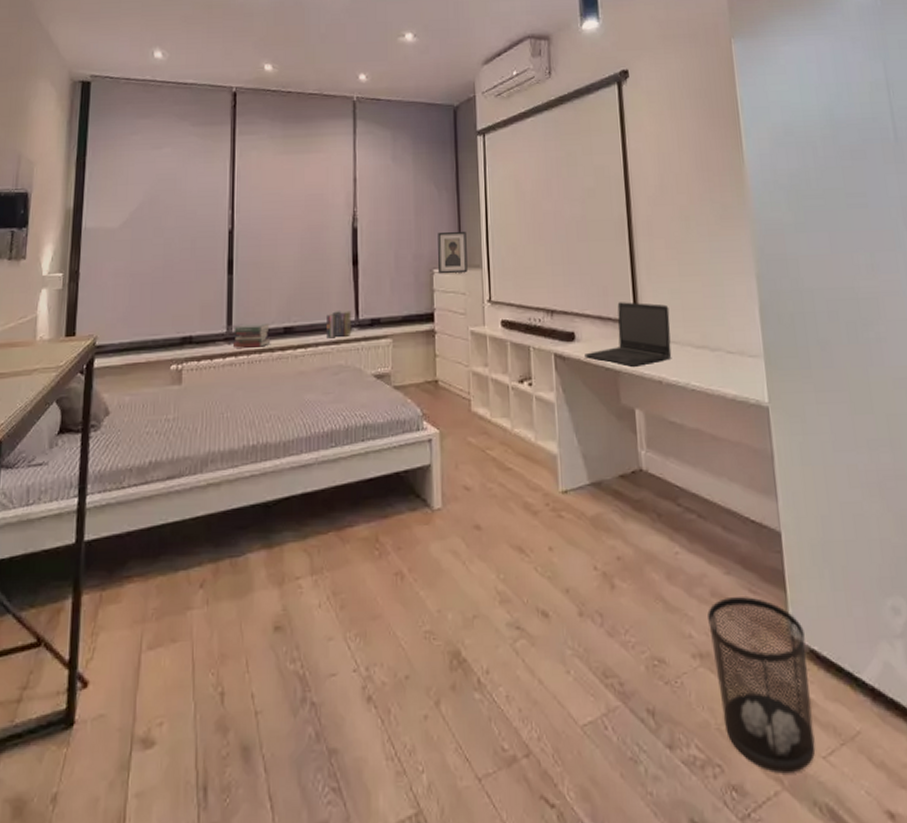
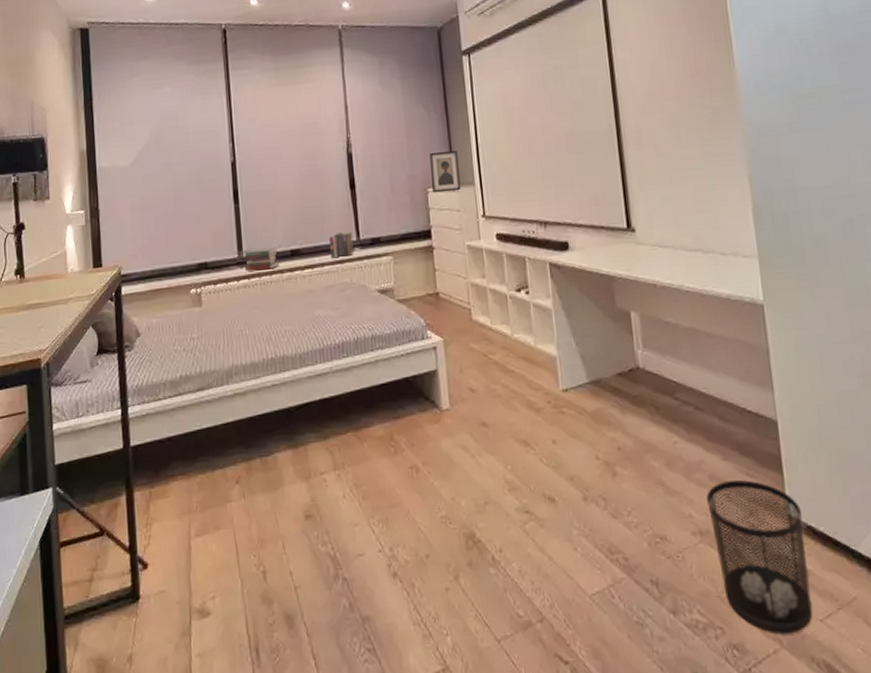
laptop: present [584,302,672,367] -> none [579,210,665,272]

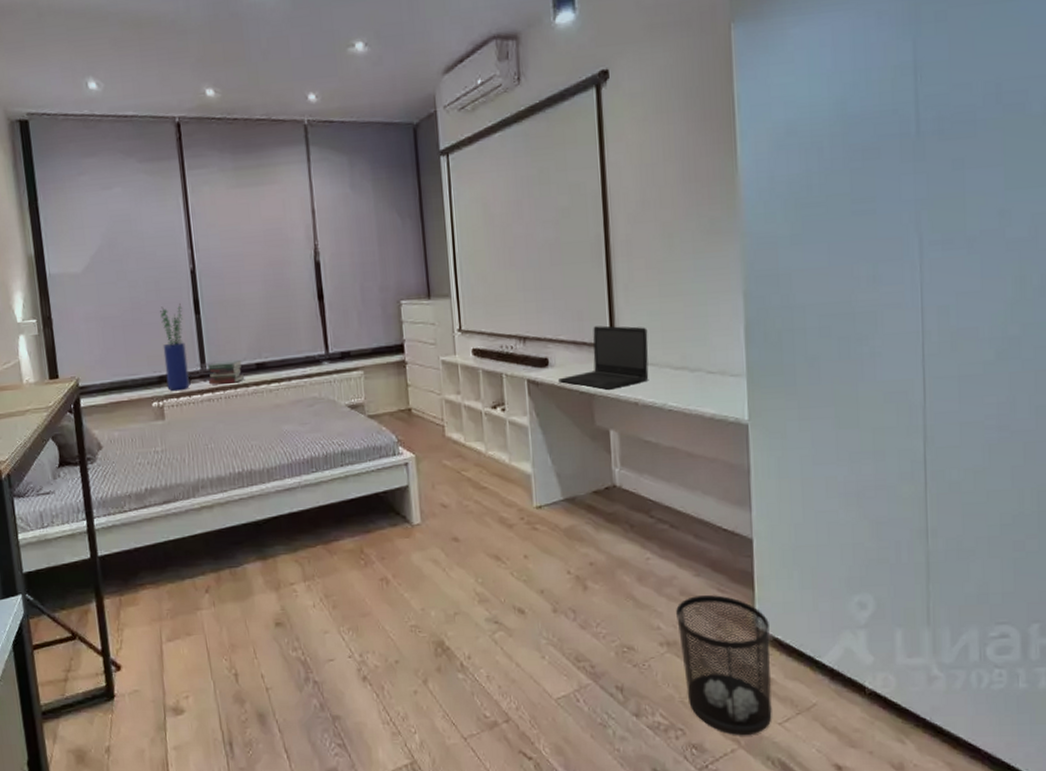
vase: none [201,194,227,278] -> present [160,304,190,391]
books: present [329,232,354,259] -> none [297,345,323,373]
picture frame: present [429,150,461,193] -> none [403,260,436,306]
laptop: none [579,210,665,272] -> present [558,325,649,390]

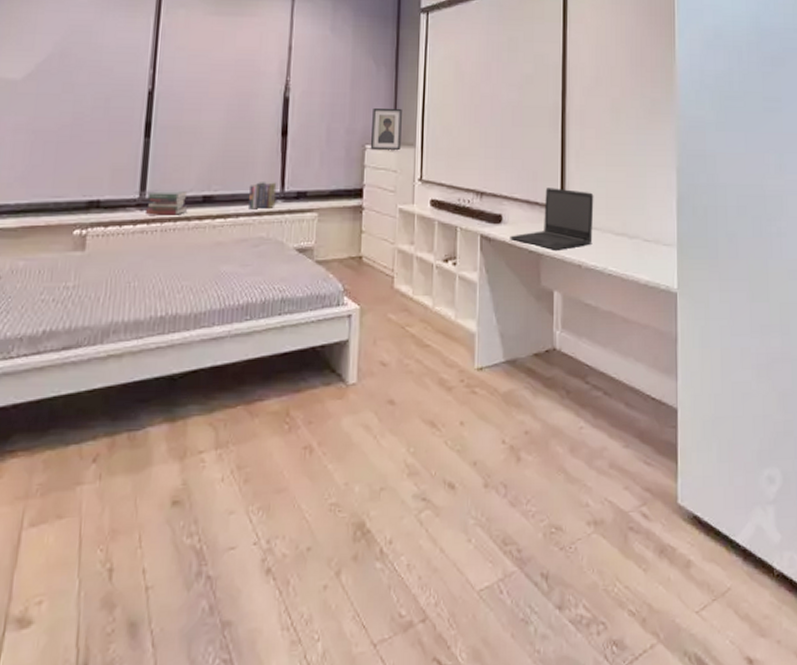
vase: present [160,304,190,391] -> none [95,124,131,218]
books: none [297,345,323,373] -> present [249,182,277,210]
picture frame: none [403,260,436,306] -> present [370,107,402,151]
waste bin: present [676,595,772,735] -> none [605,468,690,627]

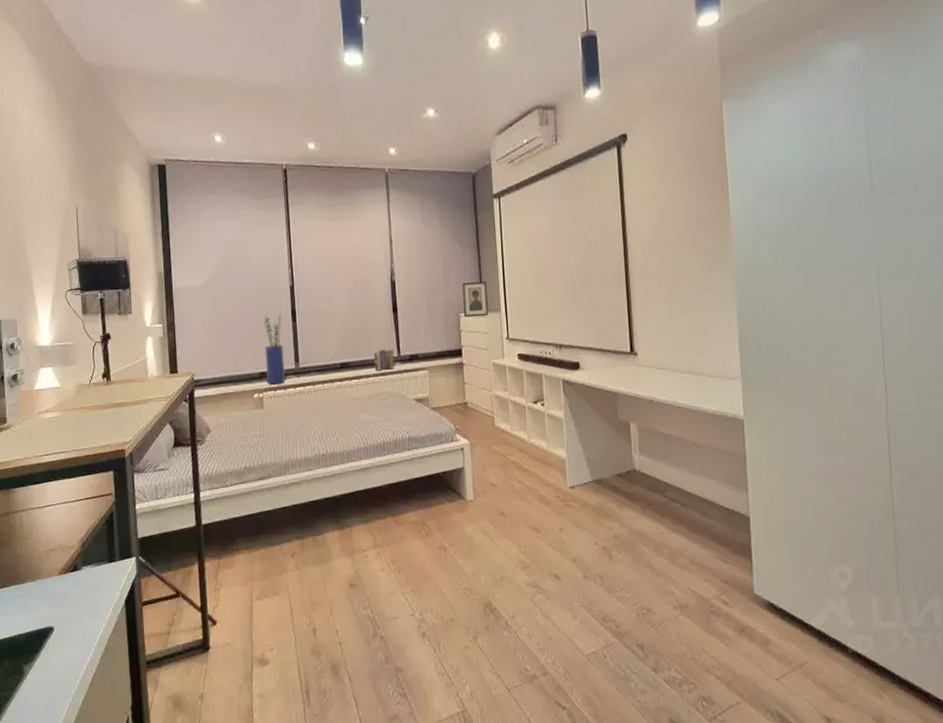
vase: none [95,124,131,218] -> present [264,313,285,385]
books: present [146,190,188,215] -> none [301,360,330,380]
laptop: present [510,188,594,250] -> none [588,336,662,389]

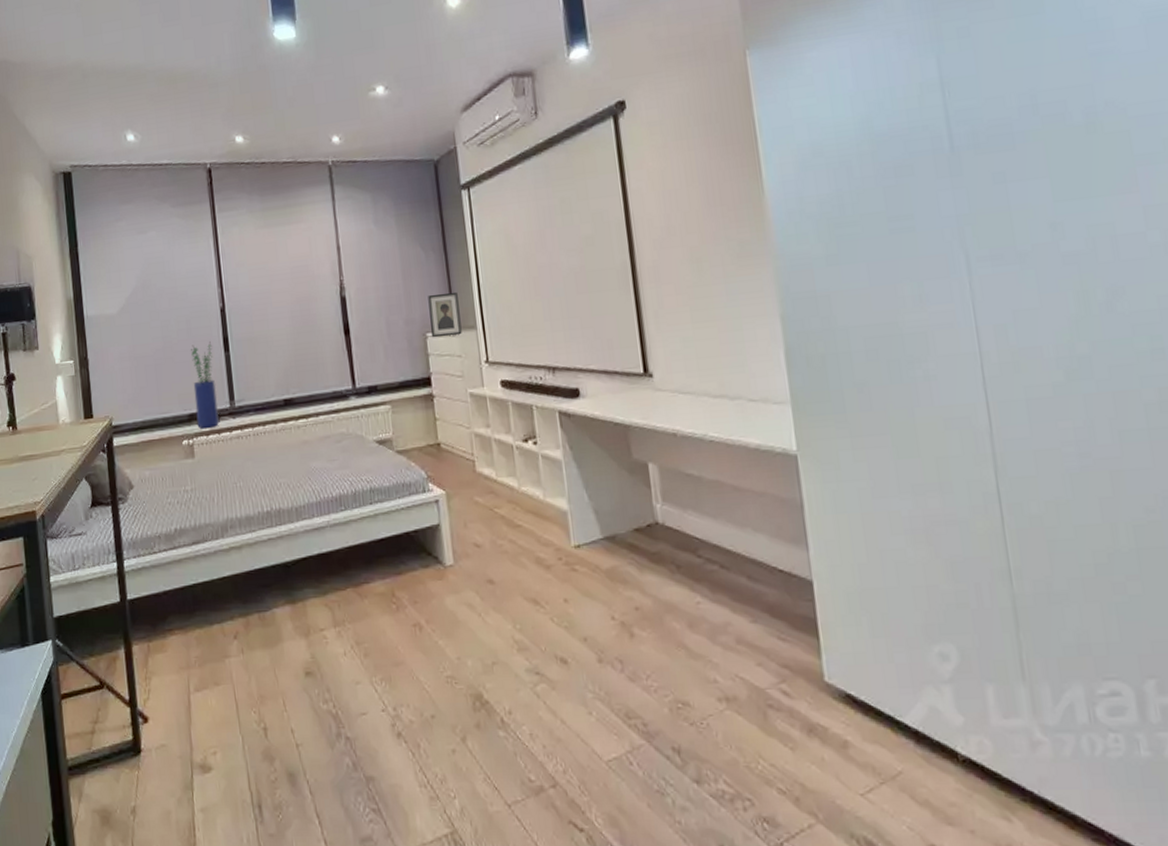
books: present [374,349,395,371] -> none [324,379,350,408]

